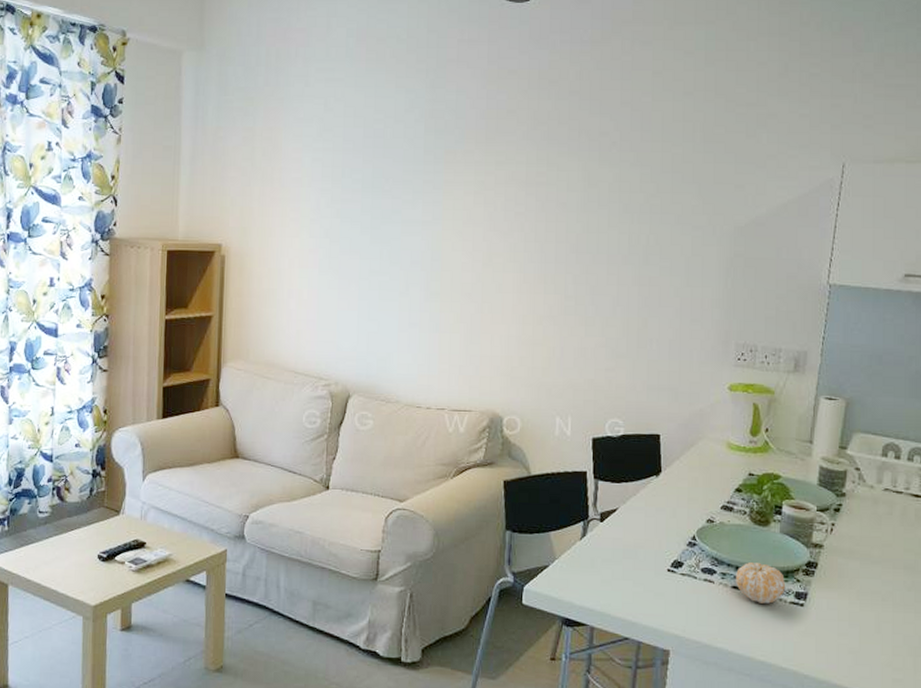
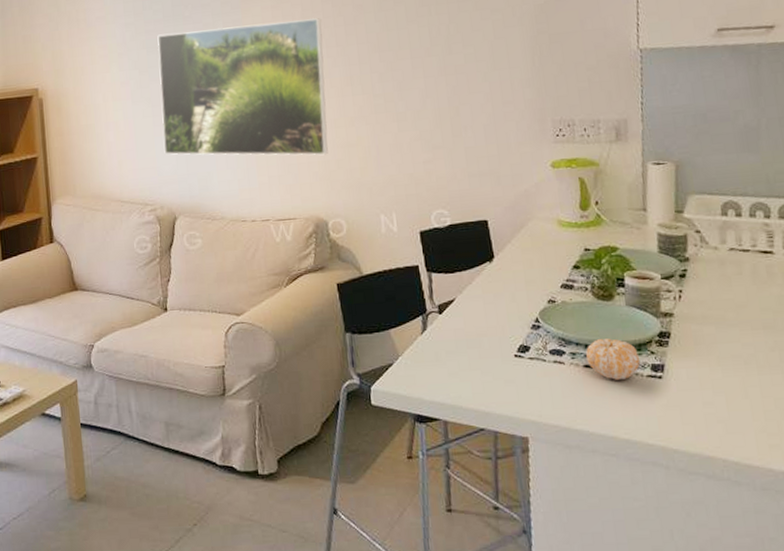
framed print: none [346,205,523,351] -> present [157,17,328,156]

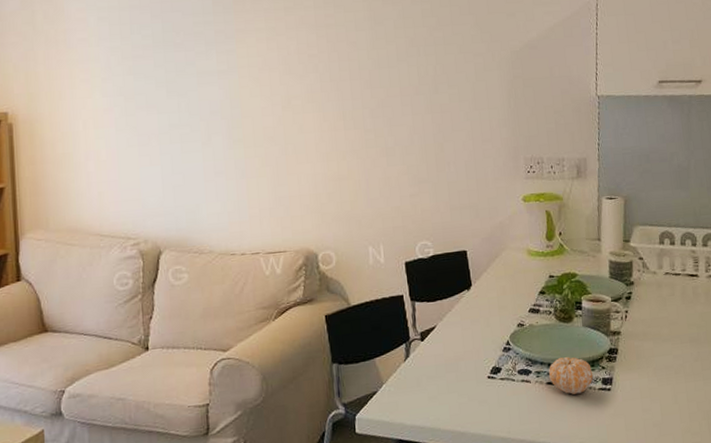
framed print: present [157,17,328,156] -> none [145,52,320,188]

